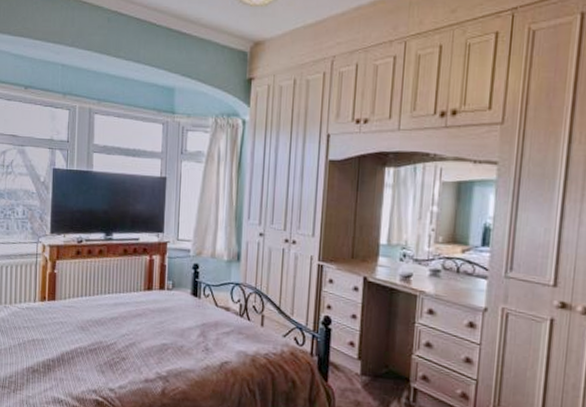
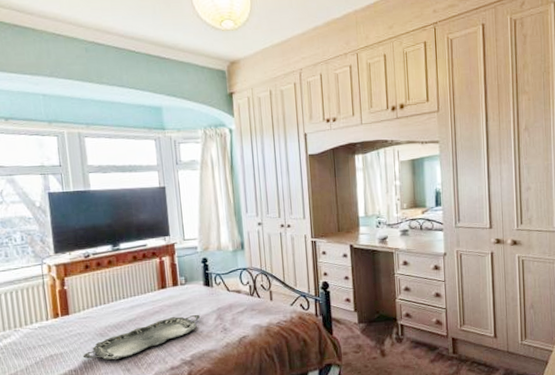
serving tray: none [62,323,183,359] -> present [82,314,201,360]

